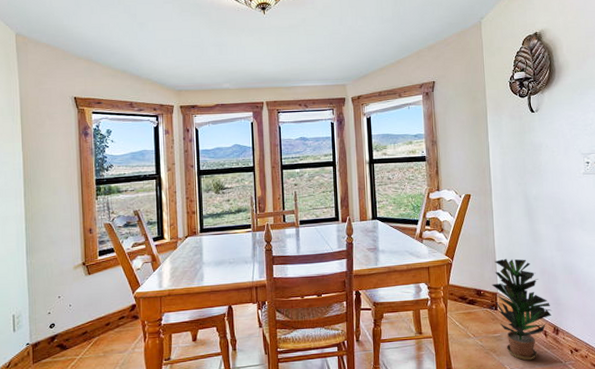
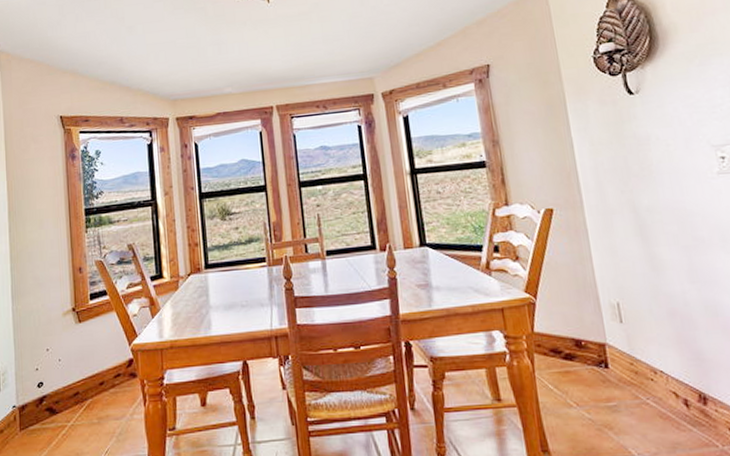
potted plant: present [488,258,552,361] -> none [594,294,693,443]

